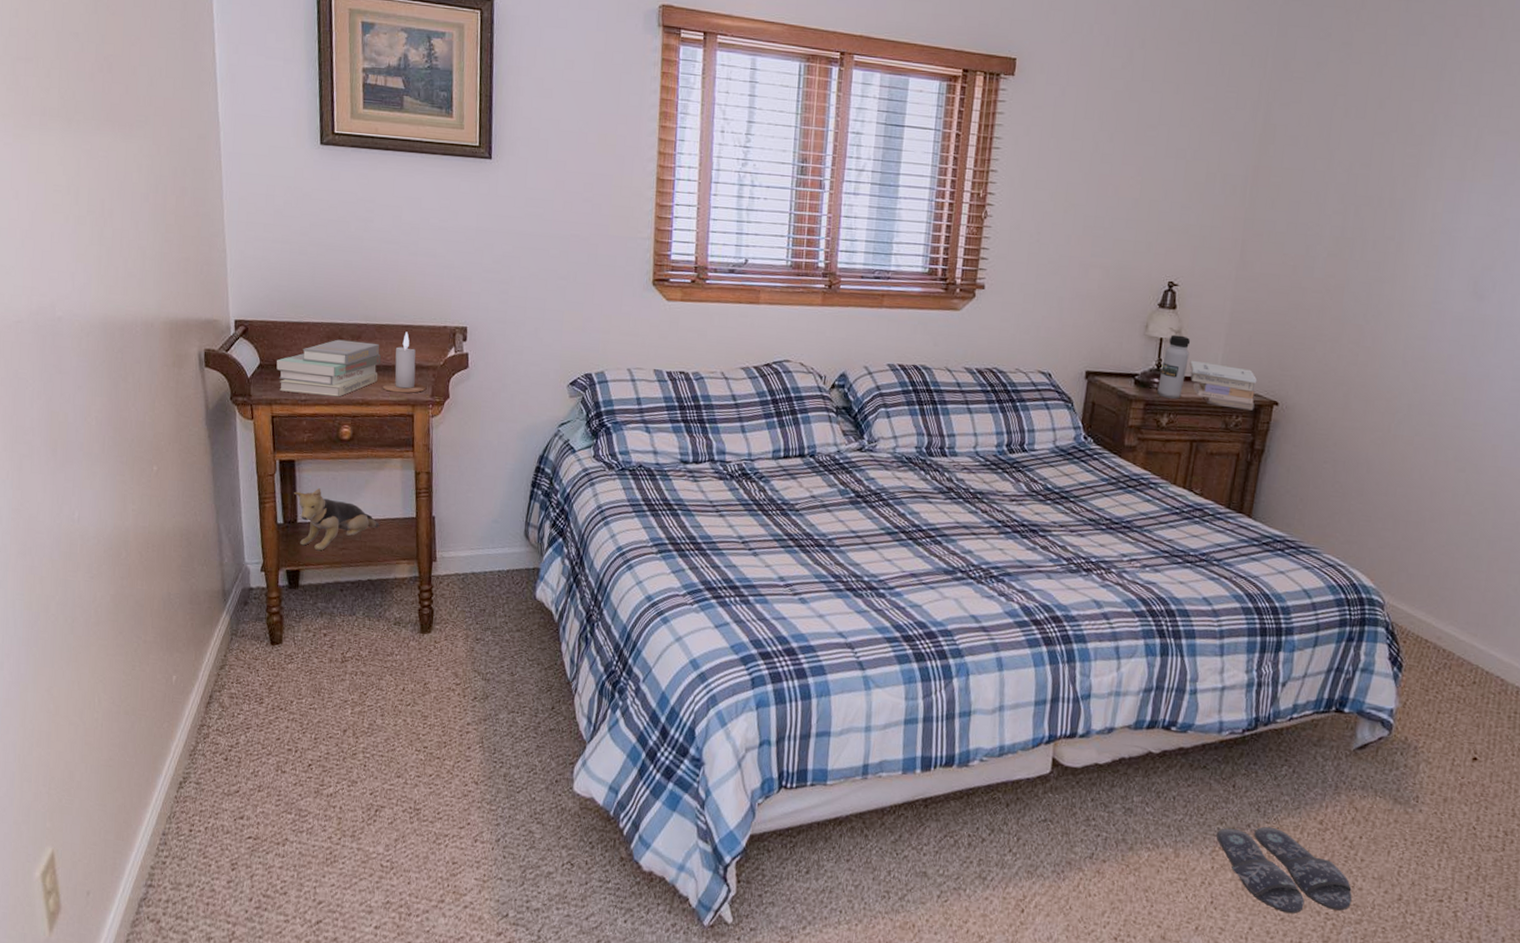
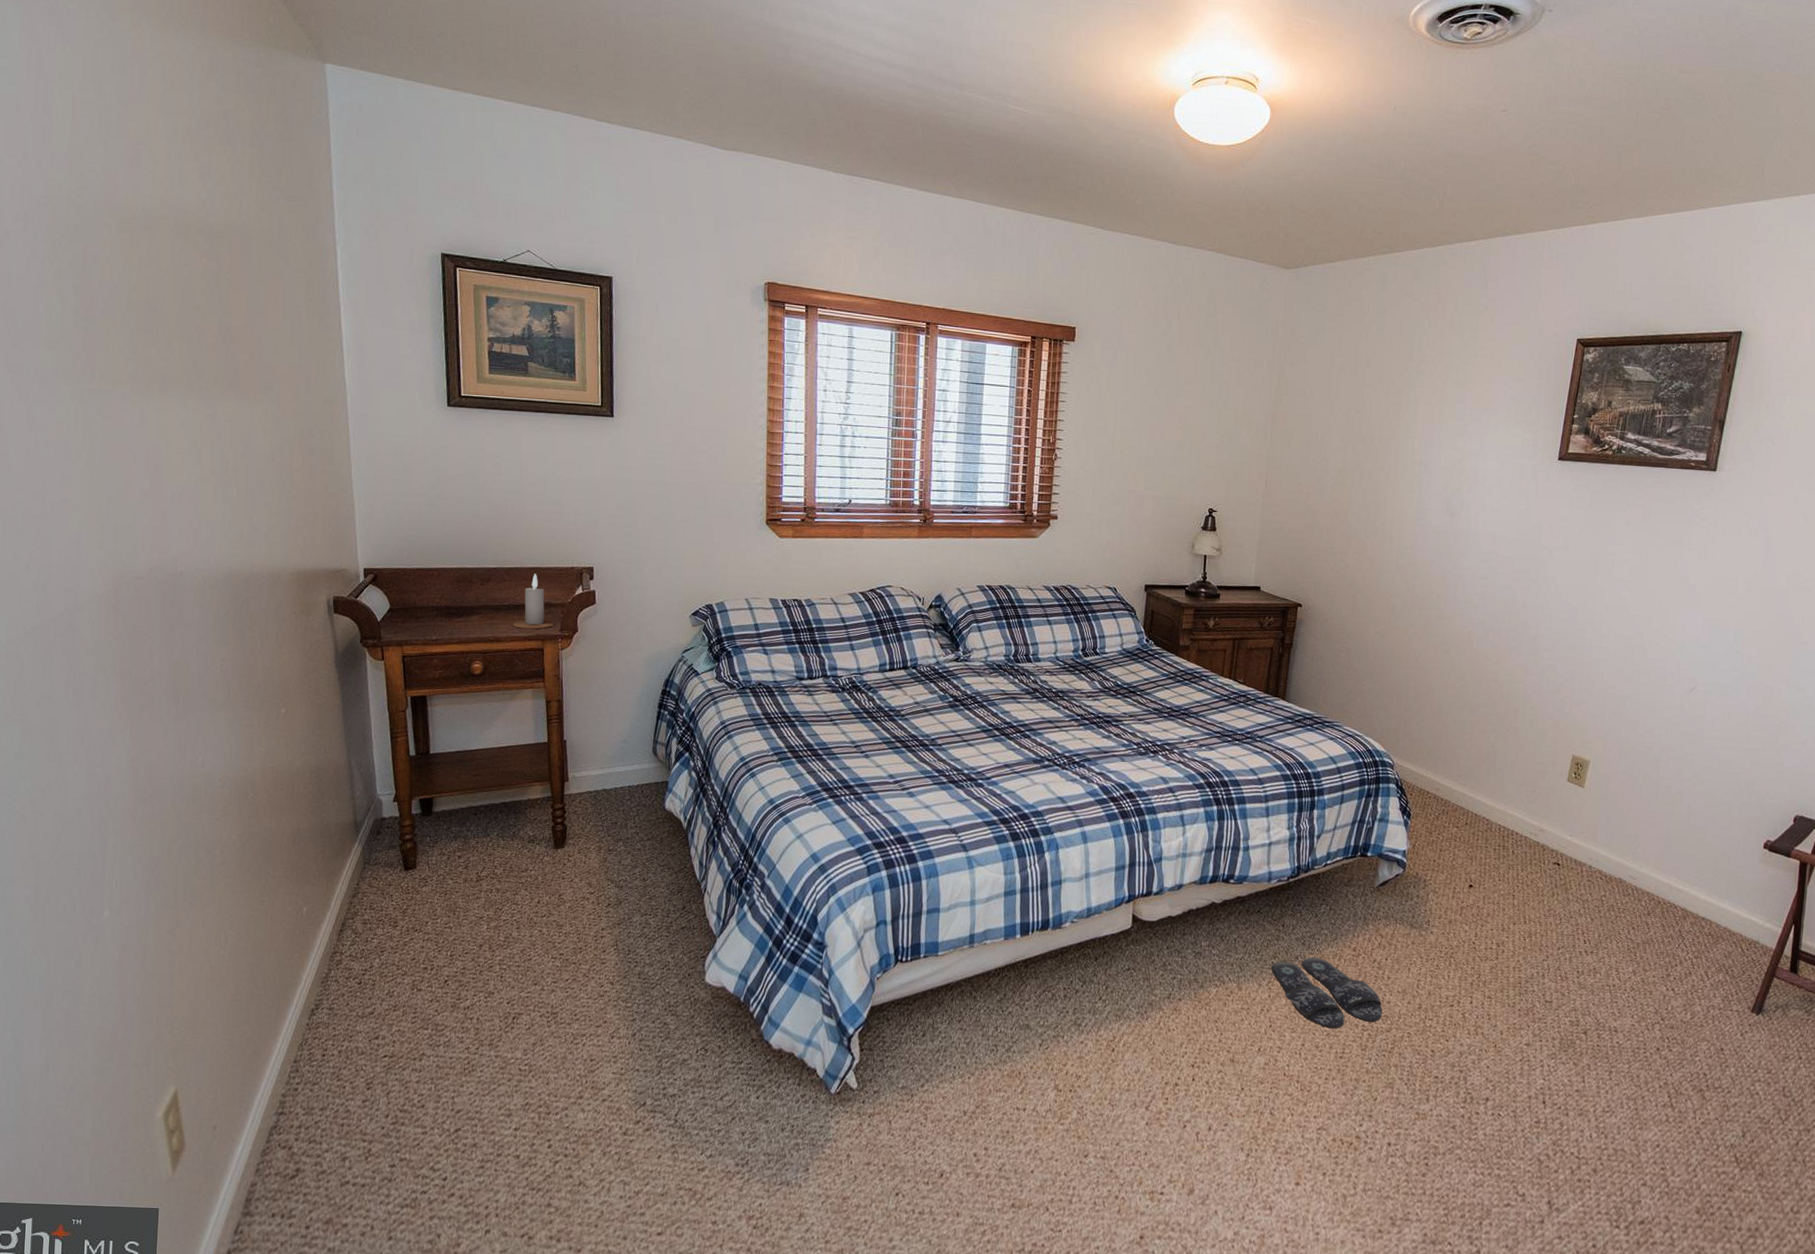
books: present [276,339,381,397] -> none [407,582,511,636]
plush toy: present [293,488,379,551] -> none [425,720,512,779]
water bottle: present [1157,334,1191,400] -> none [1204,552,1229,606]
books: present [1189,360,1258,410] -> none [1229,572,1284,612]

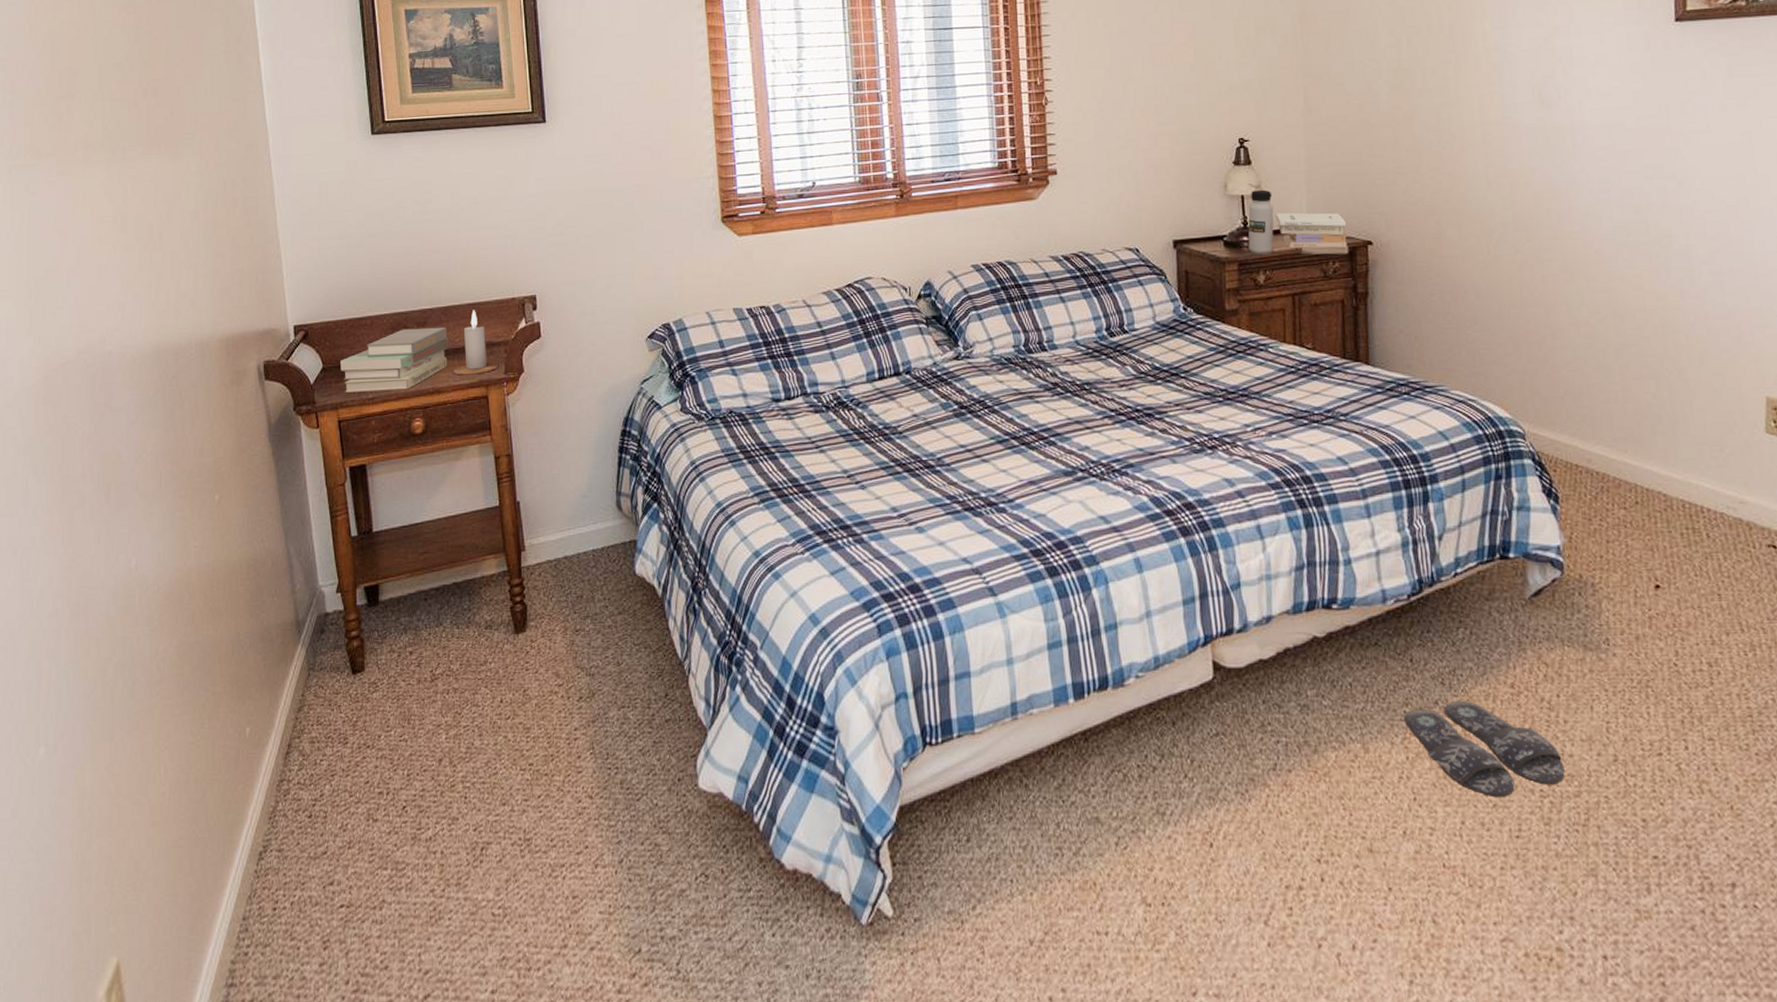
books: none [407,582,511,636] -> present [340,326,450,393]
water bottle: none [1204,552,1229,606] -> present [1248,189,1274,256]
books: none [1229,572,1284,612] -> present [1275,212,1349,255]

